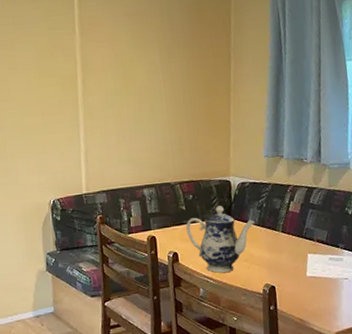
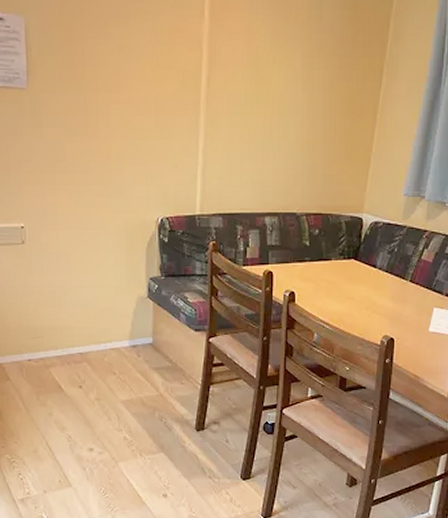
teapot: present [186,206,255,273] -> none [308,245,383,320]

